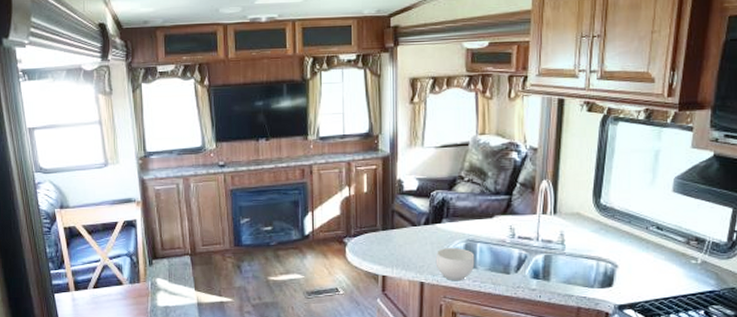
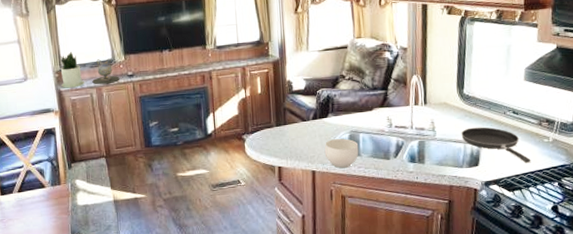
planter: none [143,136,170,178] -> present [58,52,84,89]
decorative vase: none [179,145,210,175] -> present [92,58,120,85]
frying pan: none [594,242,674,286] -> present [461,127,531,162]

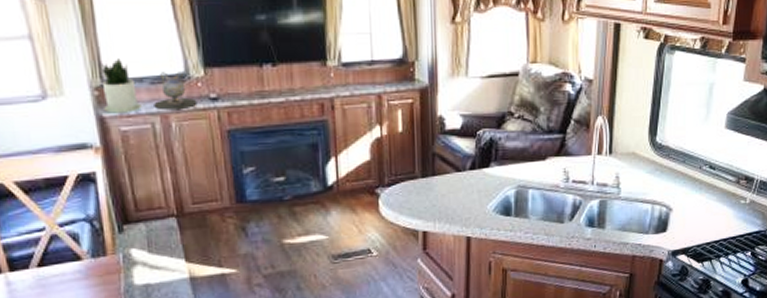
bowl: present [324,138,359,169] -> none [483,195,527,234]
frying pan: present [461,127,531,162] -> none [649,184,725,228]

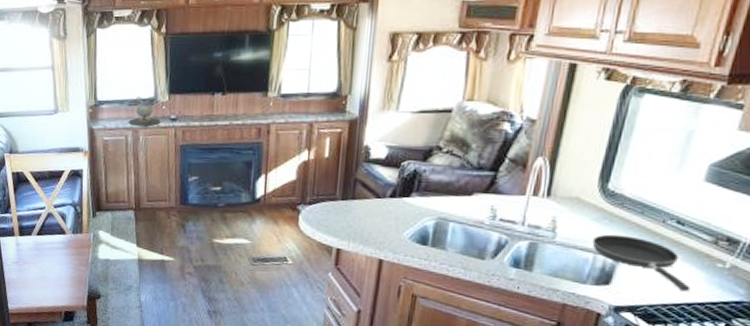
planter: present [98,59,142,115] -> none [94,85,120,128]
frying pan: none [649,184,725,228] -> present [592,234,691,291]

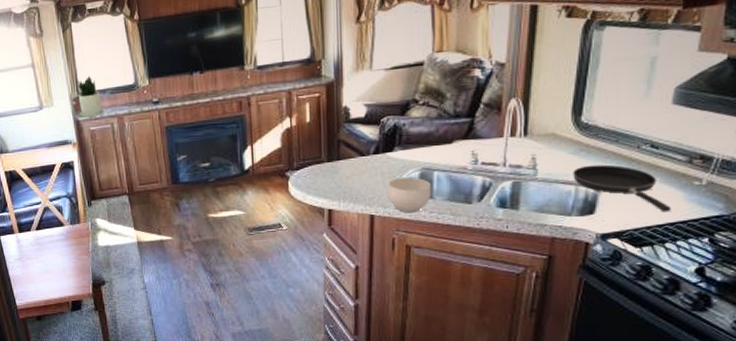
planter: none [94,85,120,128] -> present [76,76,104,118]
decorative vase: present [129,96,161,127] -> none [113,83,144,114]
bowl: none [398,225,446,262] -> present [387,177,432,213]

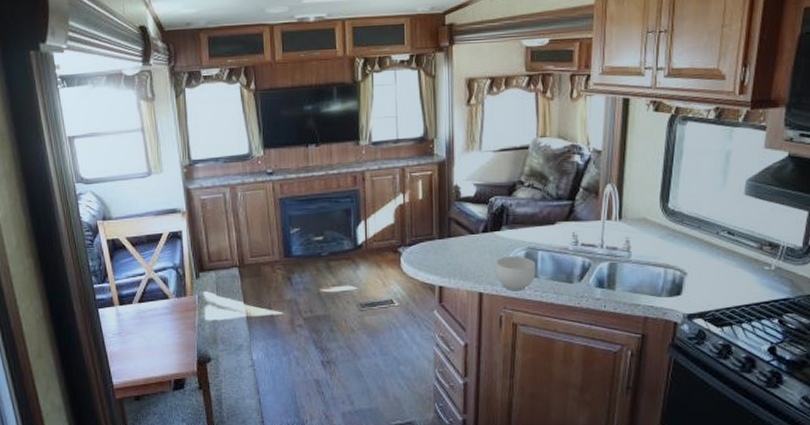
planter: present [76,76,104,118] -> none [187,144,217,187]
frying pan: present [573,164,672,211] -> none [662,249,747,293]

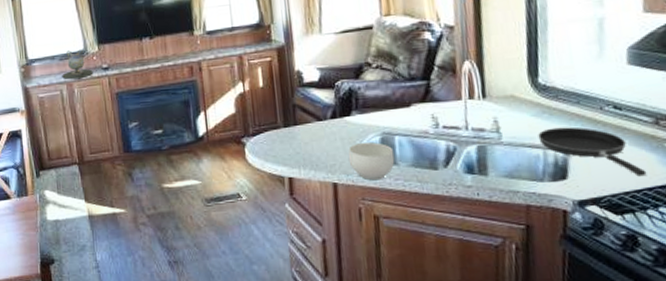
decorative vase: none [225,153,258,183] -> present [62,49,93,80]
frying pan: none [662,249,747,293] -> present [538,127,647,175]

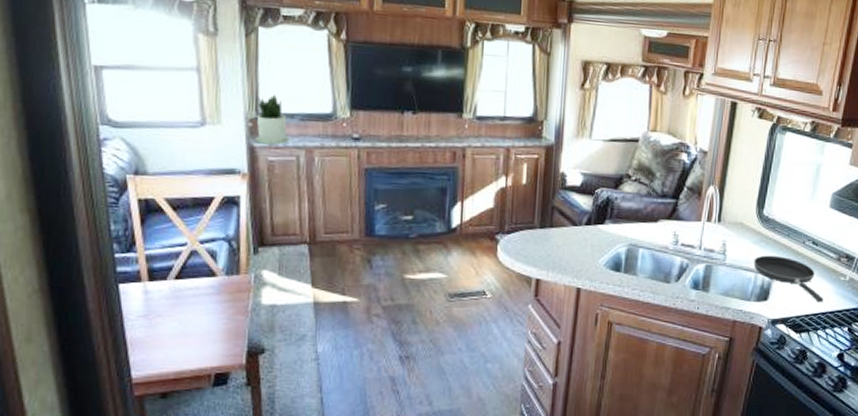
planter: none [24,43,53,85] -> present [255,95,290,146]
decorative vase: present [62,49,93,80] -> none [301,110,341,147]
bowl: present [348,142,395,181] -> none [594,252,636,289]

